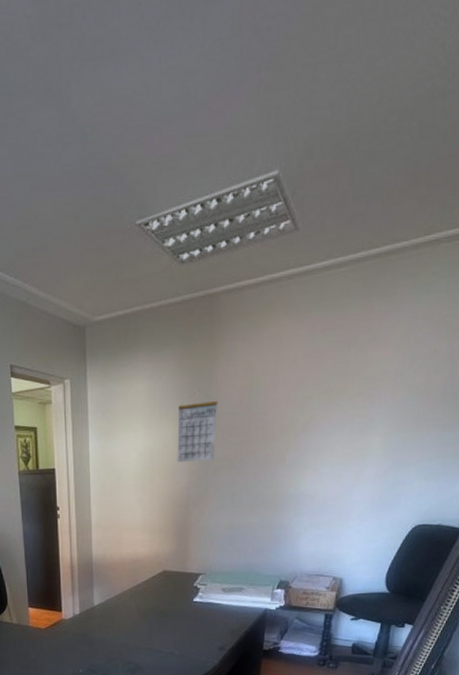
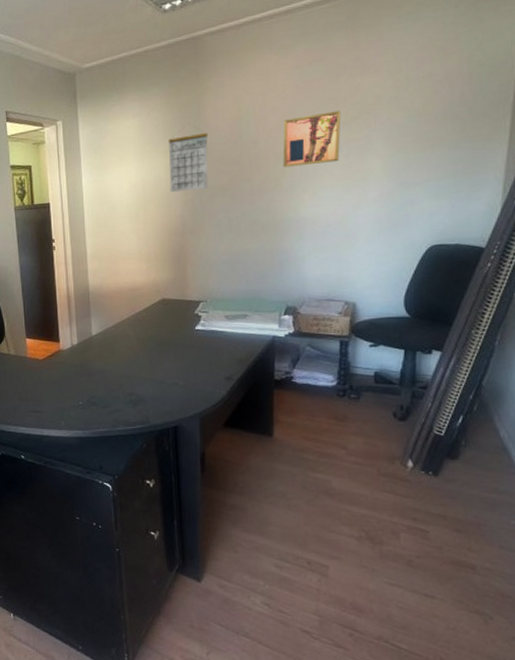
wall art: none [288,384,348,442] -> present [283,110,341,168]

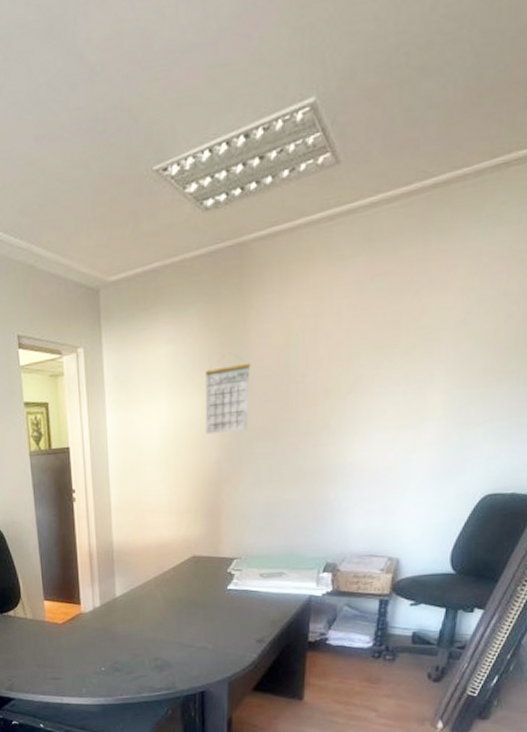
wall art: present [283,110,341,168] -> none [333,337,402,405]

